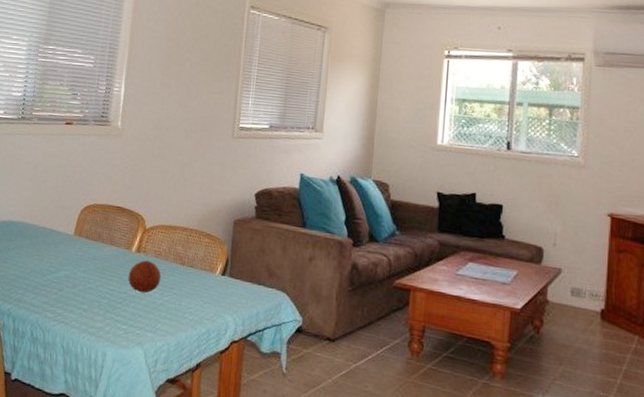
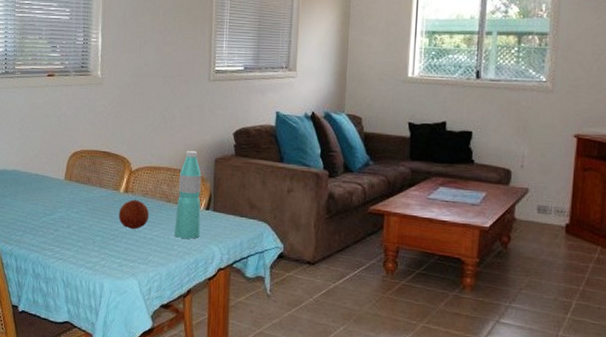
water bottle: none [187,210,219,307] -> present [174,150,202,239]

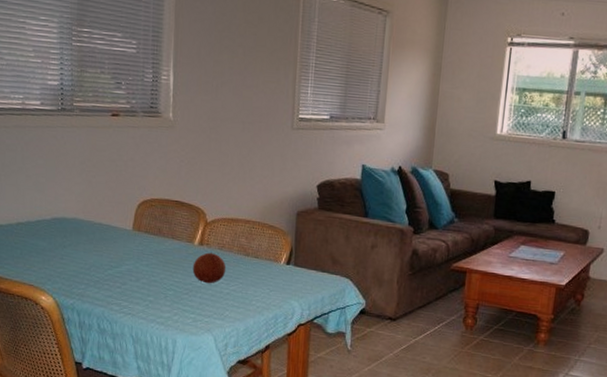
water bottle: present [174,150,202,239] -> none [253,202,282,294]

